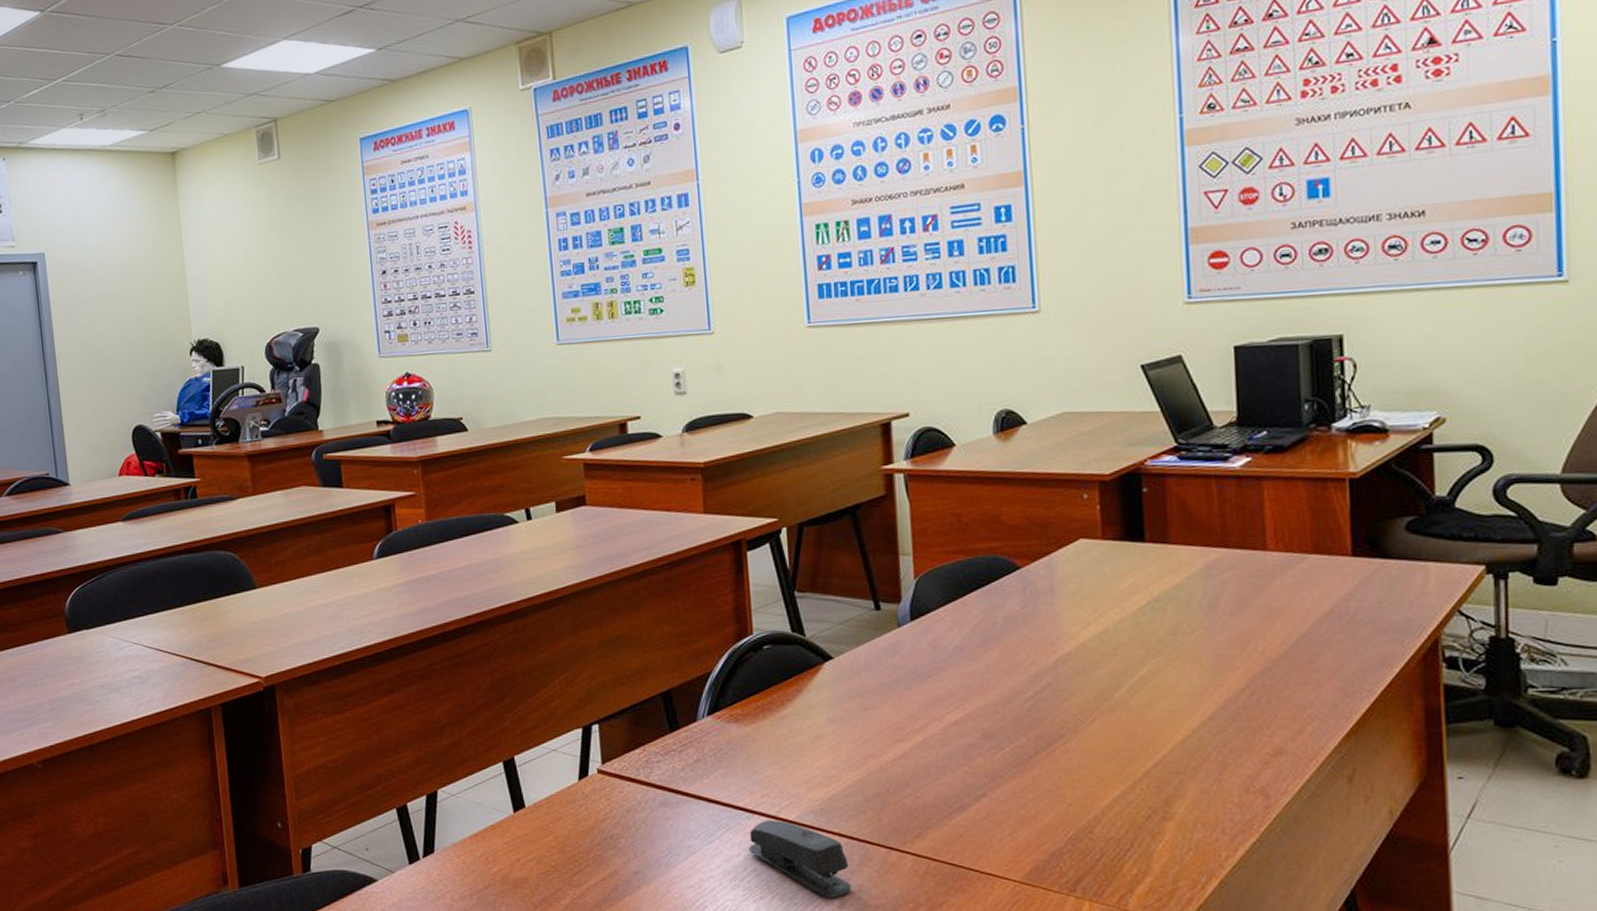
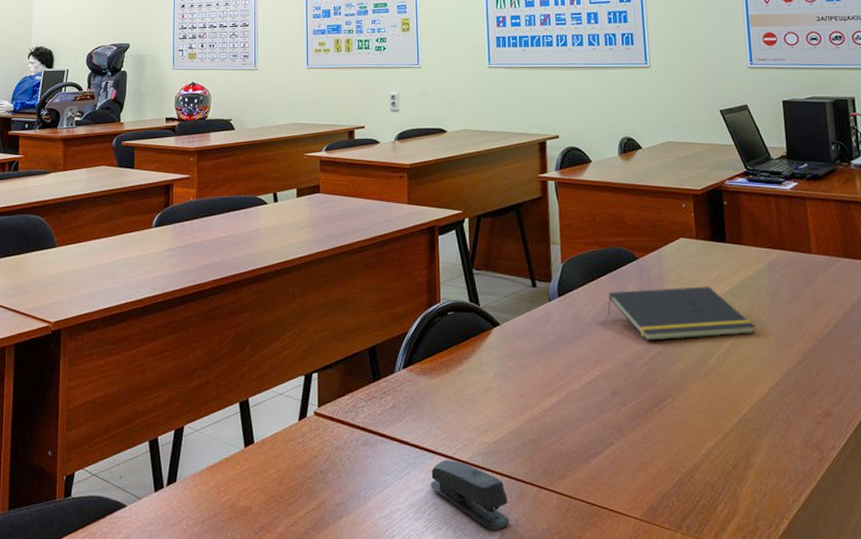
notepad: none [978,599,1183,671] -> present [607,286,755,341]

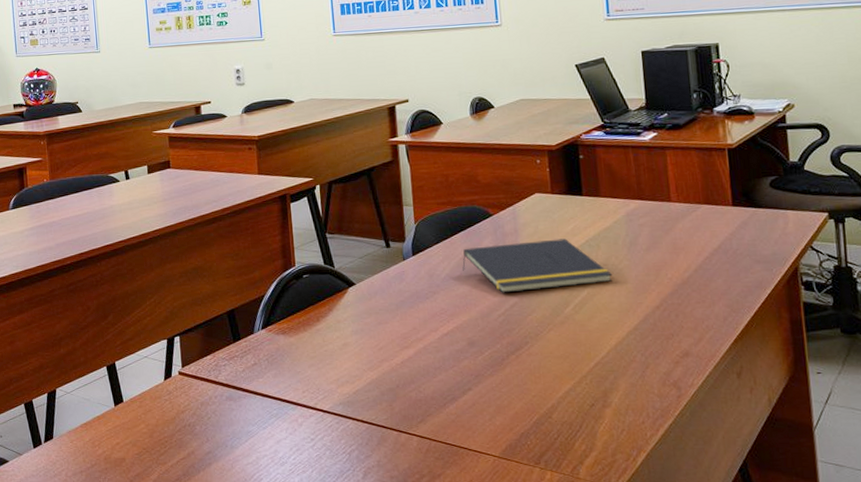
stapler: present [430,459,510,530] -> none [294,409,372,471]

